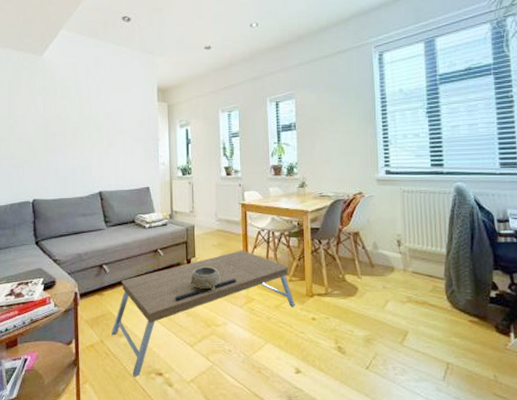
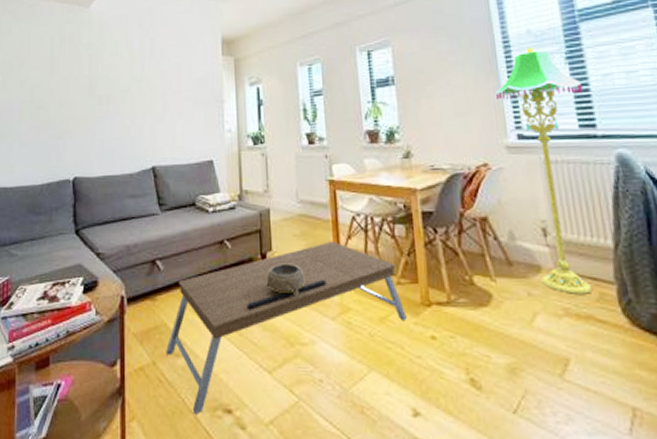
floor lamp: none [373,103,436,287] -> present [496,48,593,294]

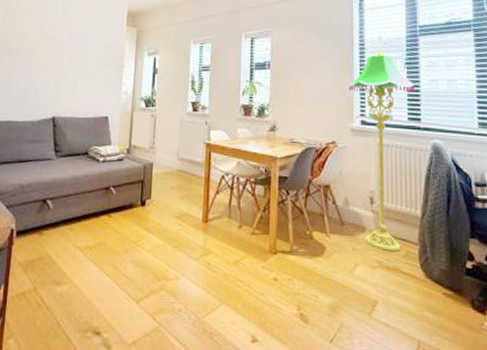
coffee table: present [166,241,407,415] -> none [47,194,256,336]
decorative bowl: present [265,263,305,295] -> none [141,210,176,238]

